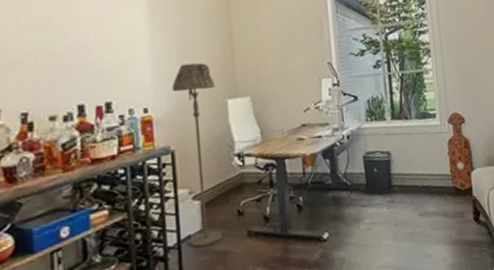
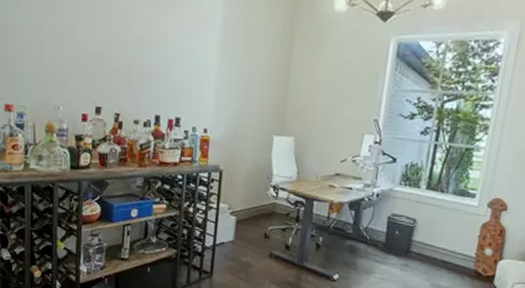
floor lamp: present [171,63,224,248] -> none [222,96,266,255]

